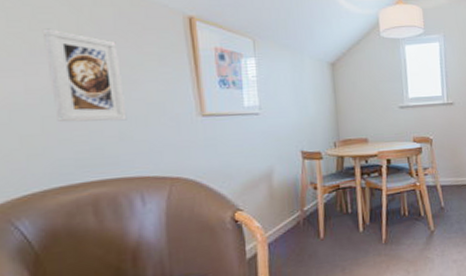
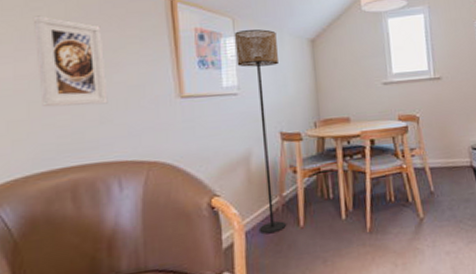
floor lamp: none [254,51,307,245] -> present [234,29,286,234]

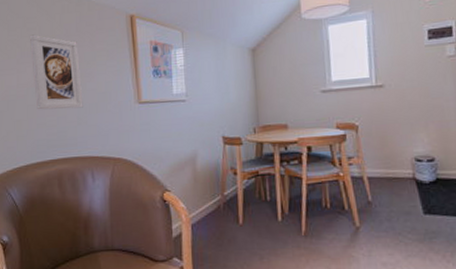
floor lamp: present [234,29,286,234] -> none [183,40,227,228]

